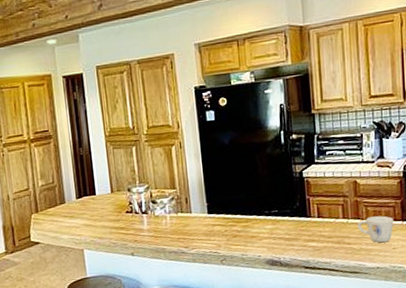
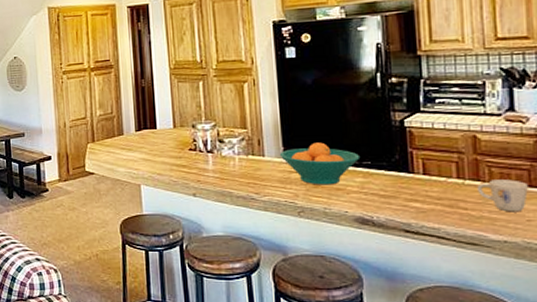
fruit bowl: none [204,196,270,235] -> present [279,142,361,185]

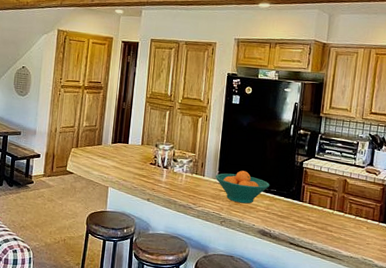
mug: present [477,179,528,212] -> none [340,212,372,237]

